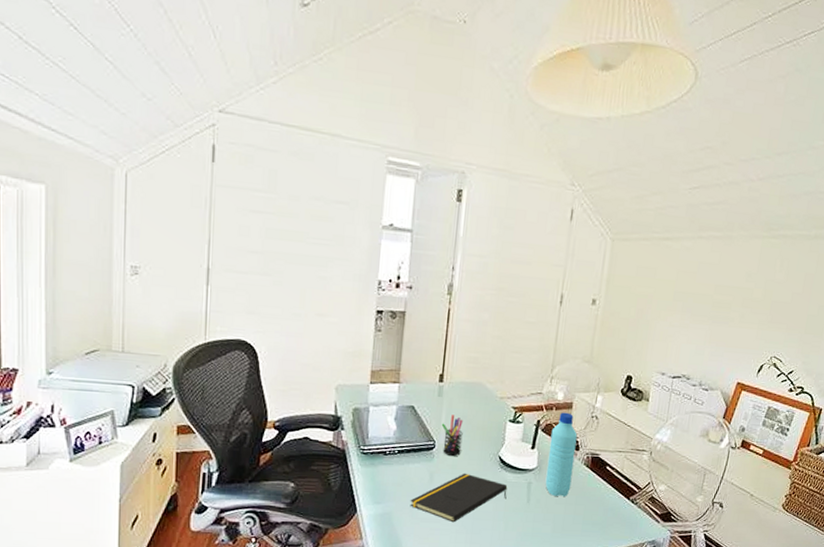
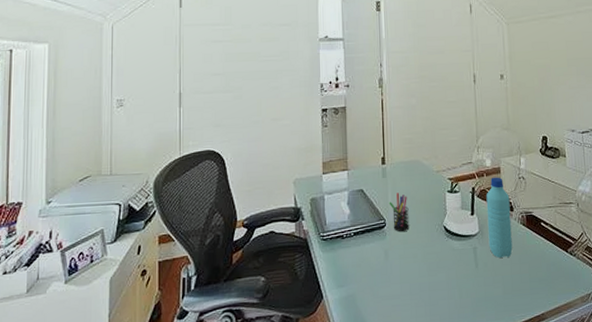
notepad: present [410,473,508,523] -> none [370,246,457,297]

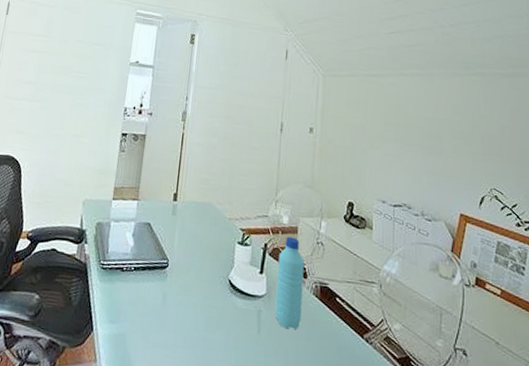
pen holder: present [389,193,409,232] -> none [174,234,195,277]

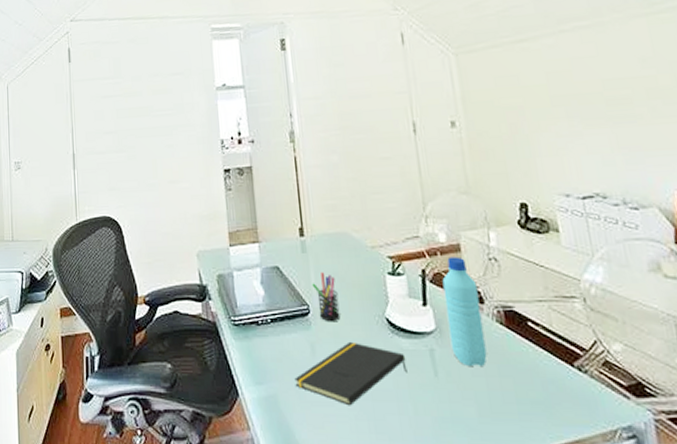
notepad: none [143,295,238,351] -> present [294,341,408,406]
pen holder: none [174,234,195,277] -> present [311,272,340,322]

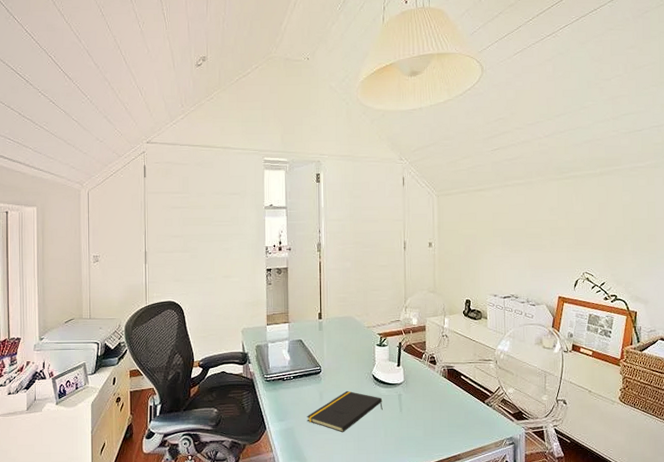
pen holder: present [311,272,340,322] -> none [324,344,342,378]
water bottle: present [442,256,487,366] -> none [411,334,434,404]

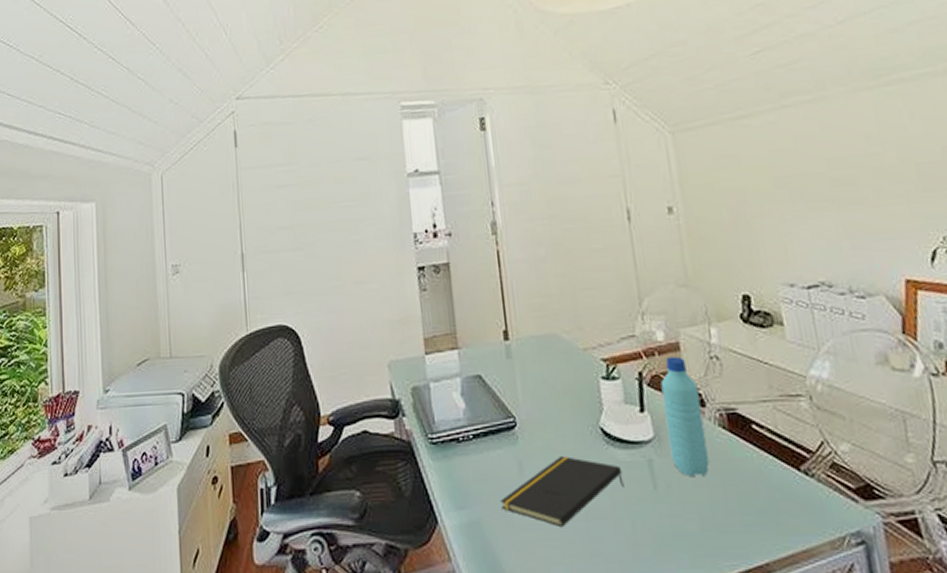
water bottle: none [411,334,434,404] -> present [660,356,710,476]

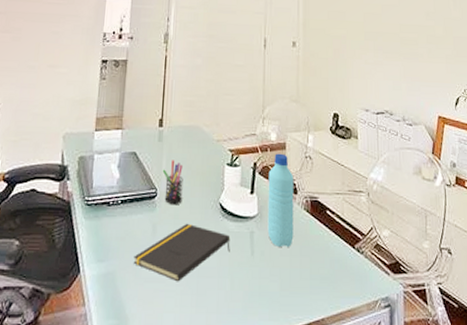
pen holder: none [518,379,550,435] -> present [162,160,183,206]

